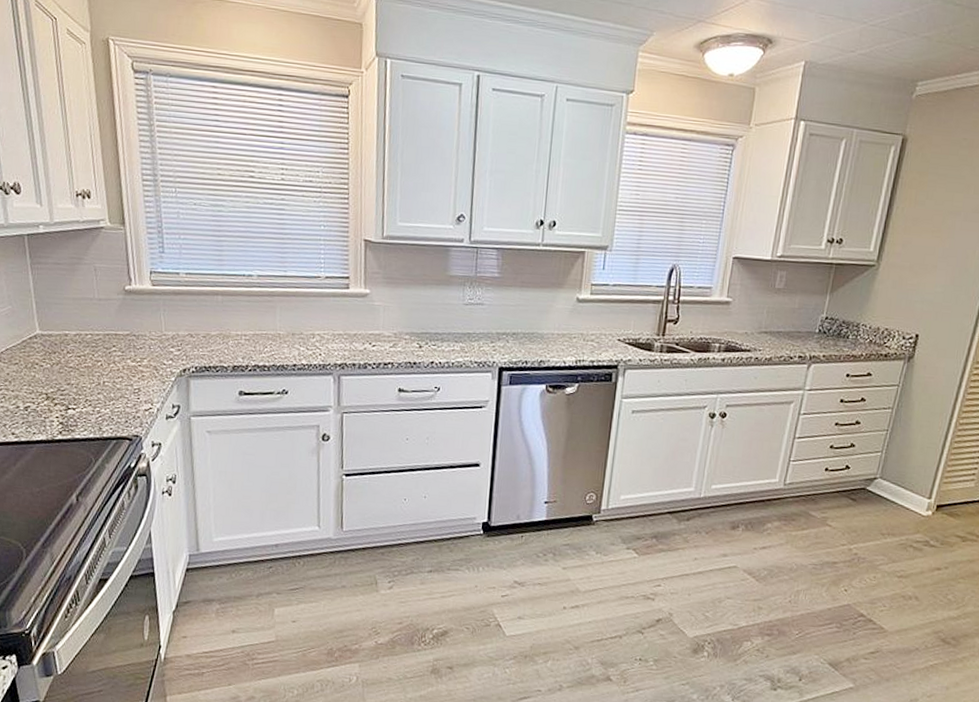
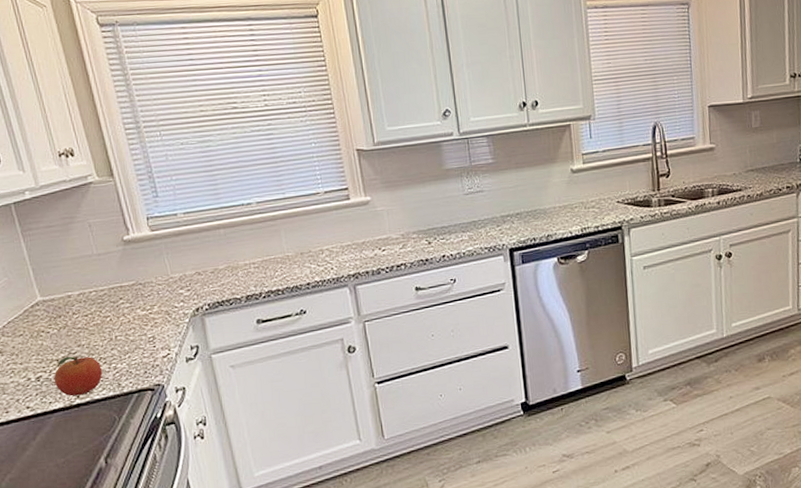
fruit: none [40,392,87,432] -> present [54,356,103,396]

